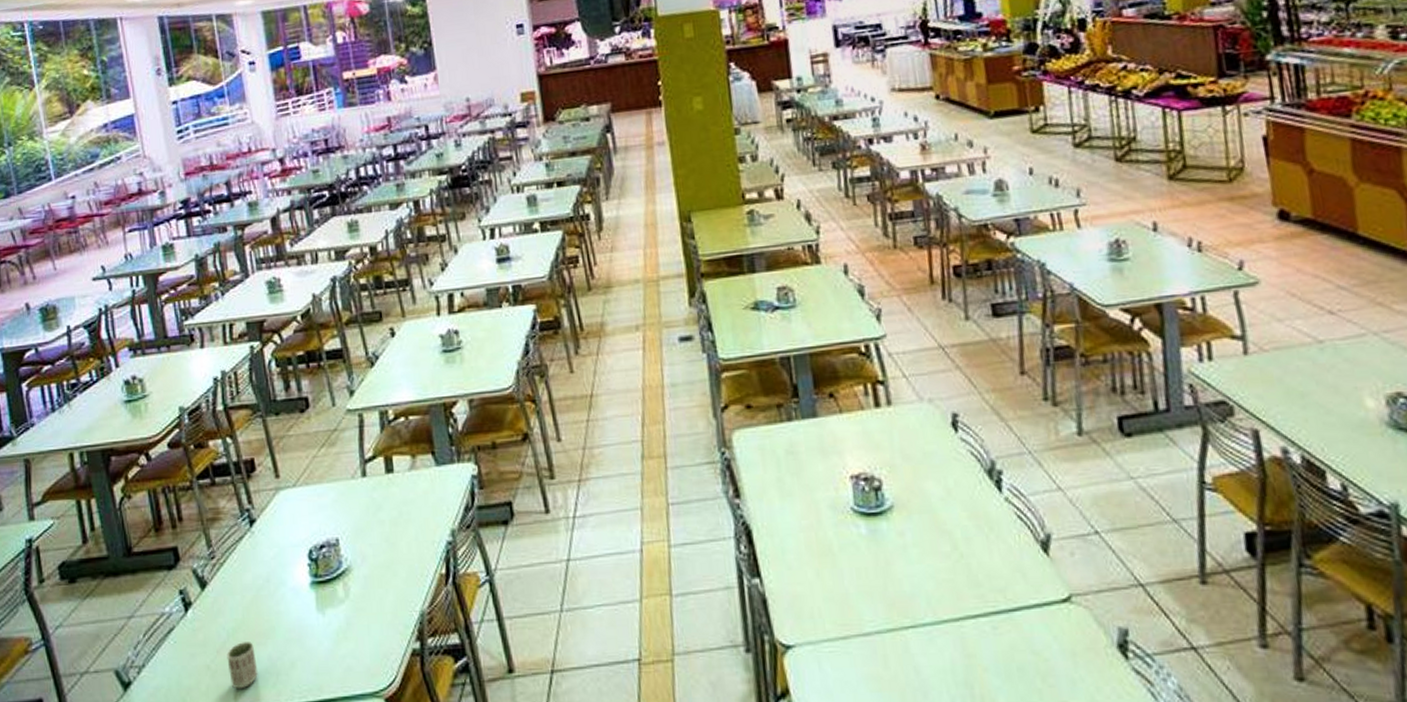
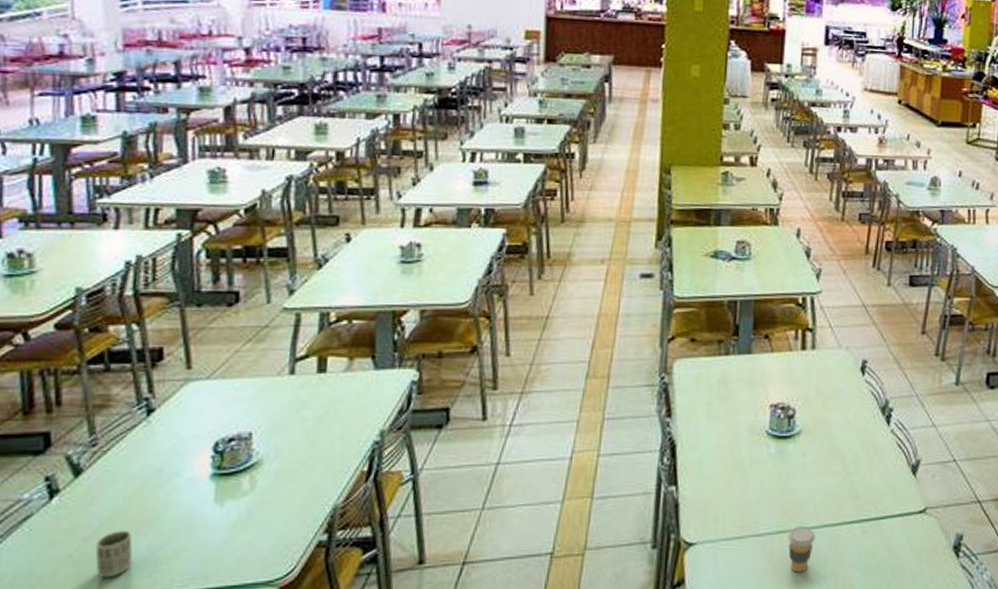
coffee cup: none [900,621,935,680] -> present [788,525,816,572]

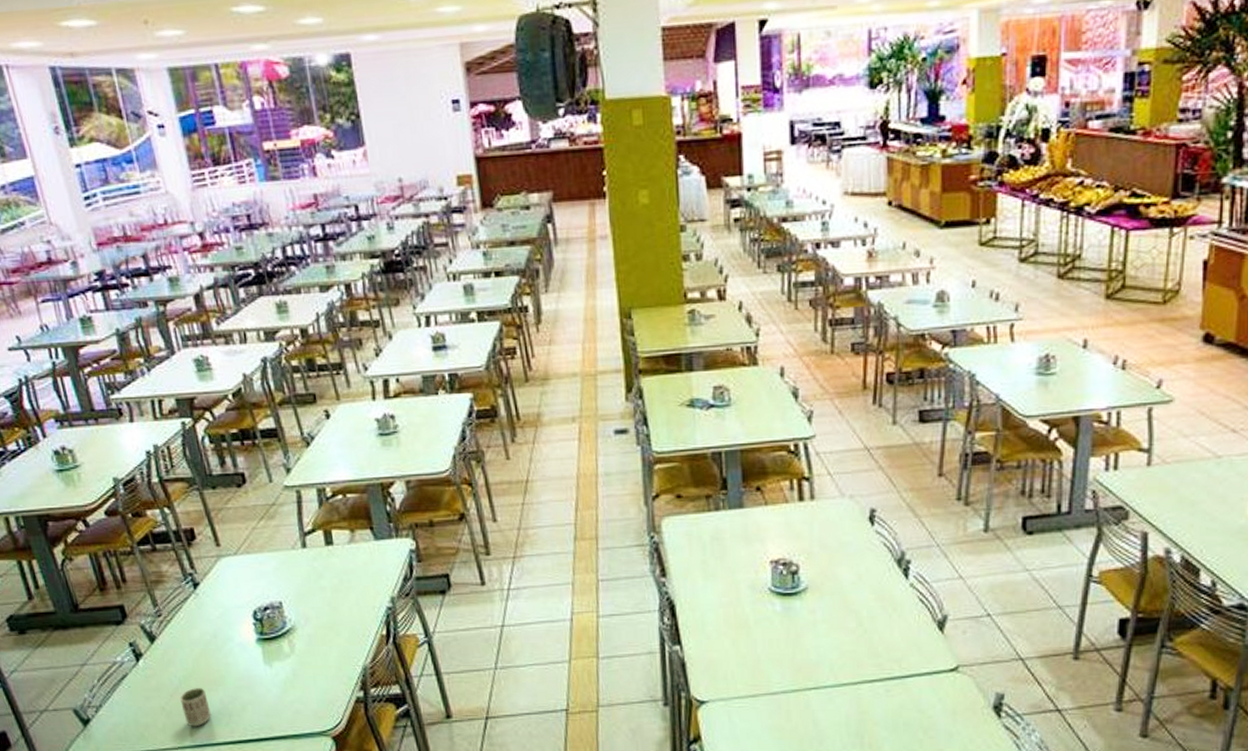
coffee cup: present [788,525,816,572] -> none [804,684,834,731]

